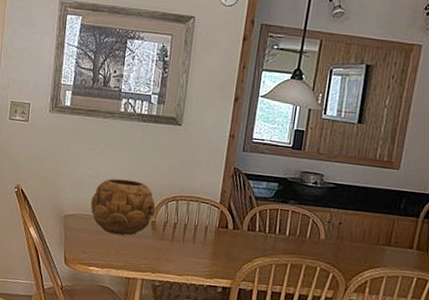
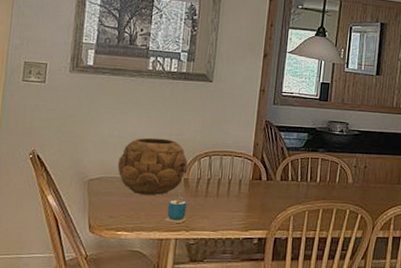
cup: none [133,233,154,265] -> present [165,191,187,223]

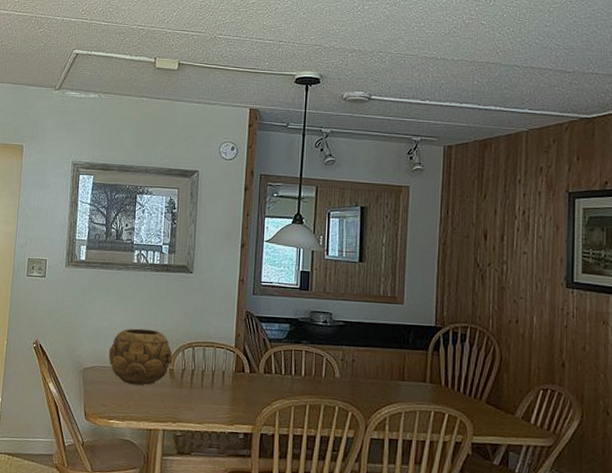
cup: present [165,191,187,223] -> none [153,382,173,414]

